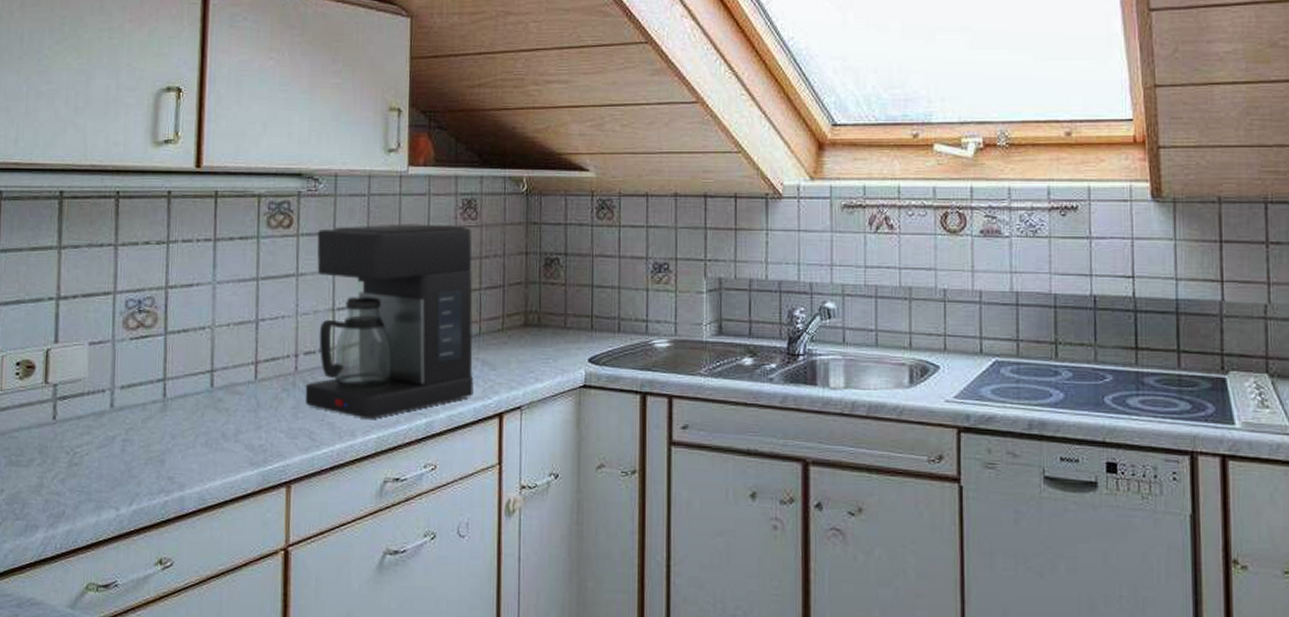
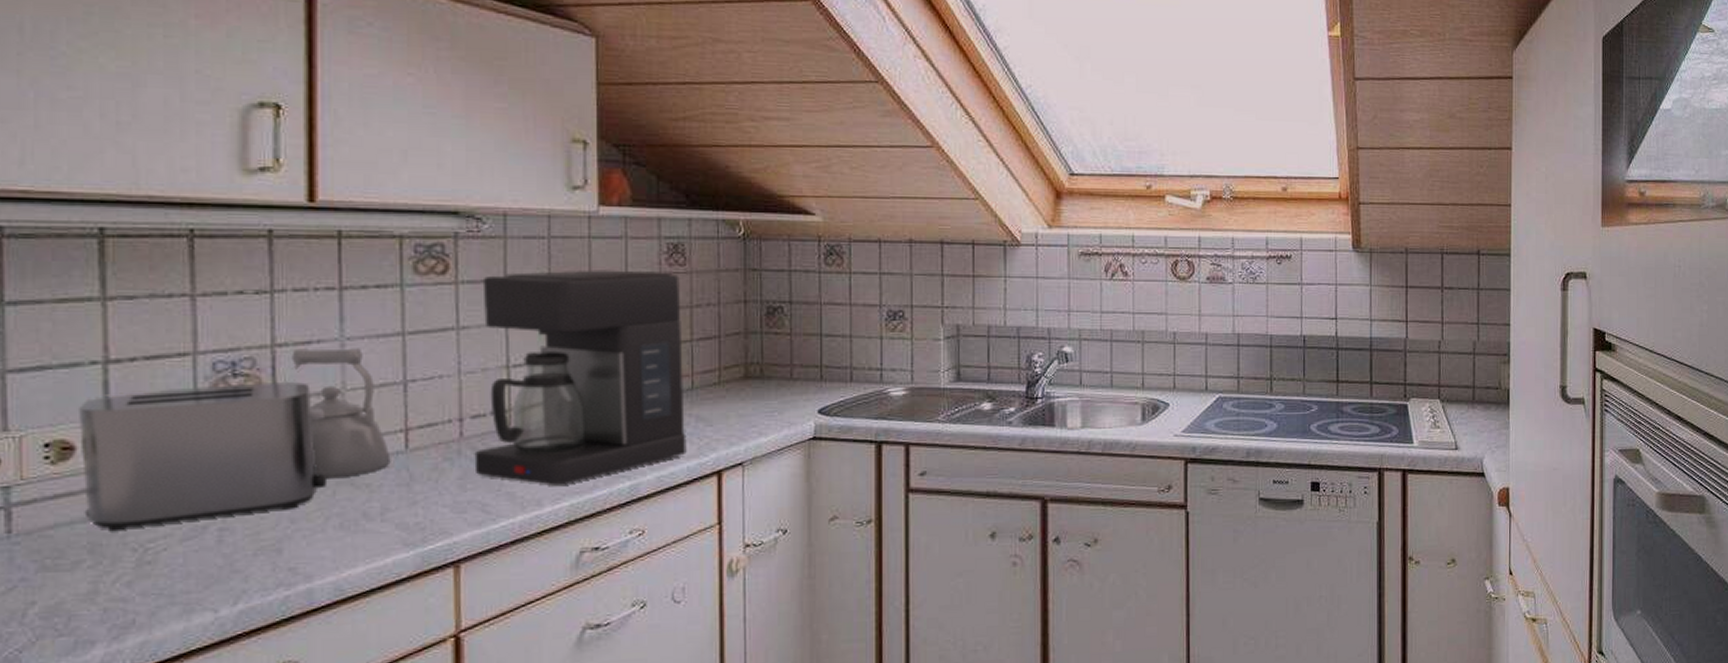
toaster: none [38,318,199,436] -> present [77,382,326,530]
kettle: none [173,290,244,403] -> present [284,348,391,479]

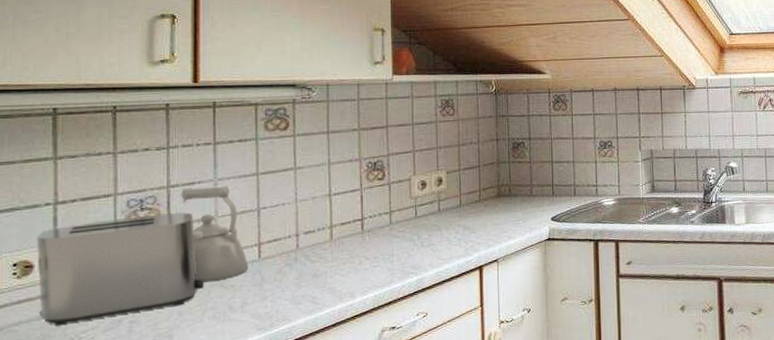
coffee maker: present [474,270,687,485] -> none [307,121,457,282]

